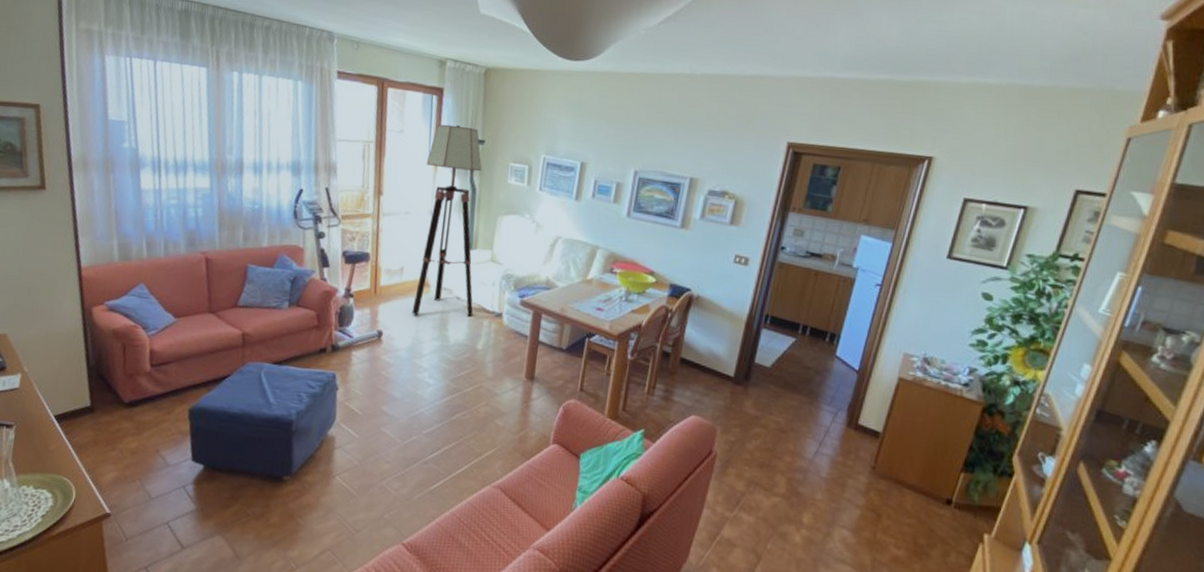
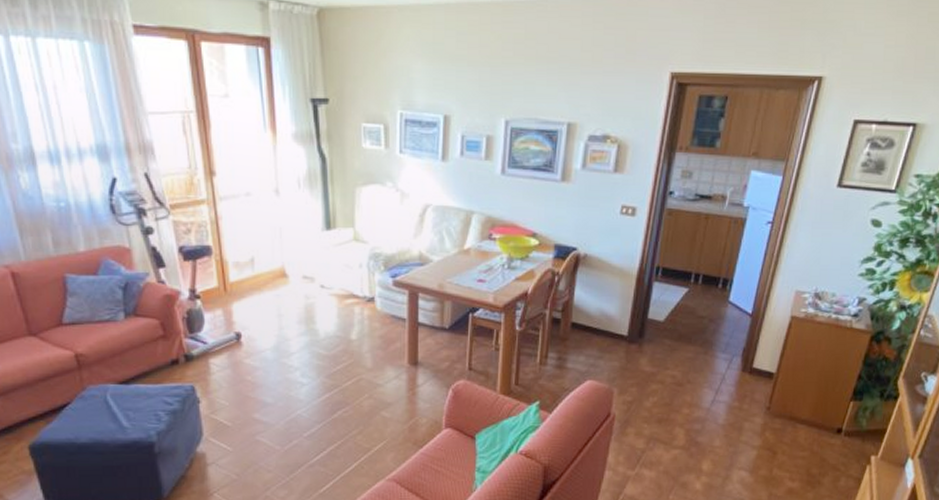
floor lamp: present [412,124,482,316] -> none [262,82,342,310]

